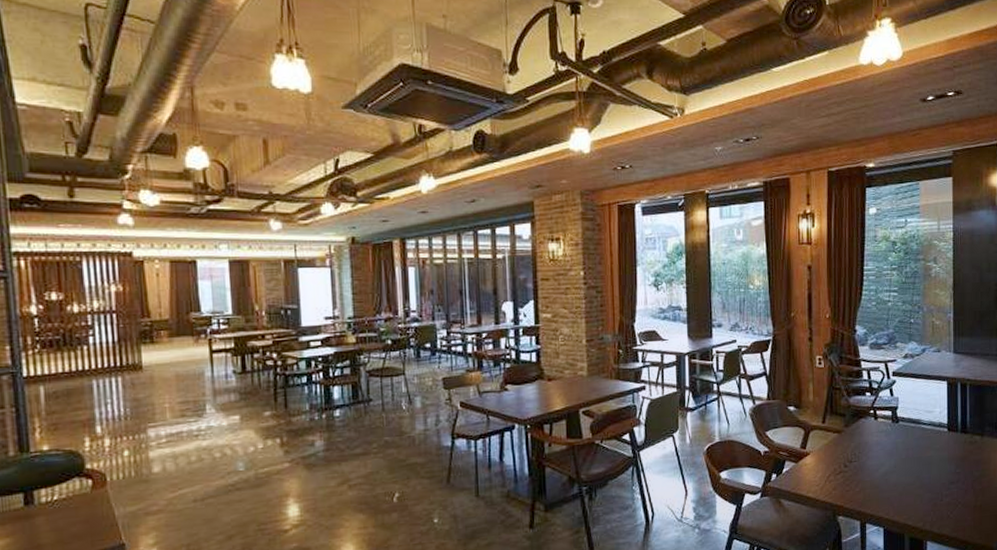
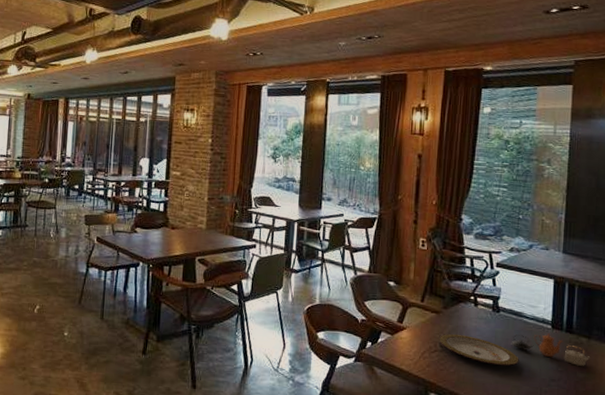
plate: none [843,451,920,478] -> present [439,334,519,366]
teapot: none [911,437,984,465] -> present [511,333,591,366]

